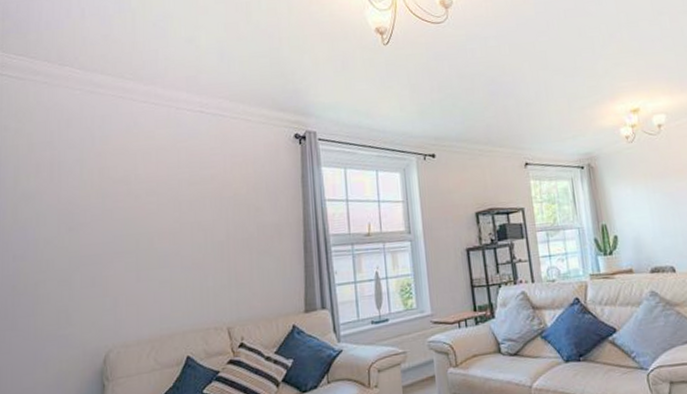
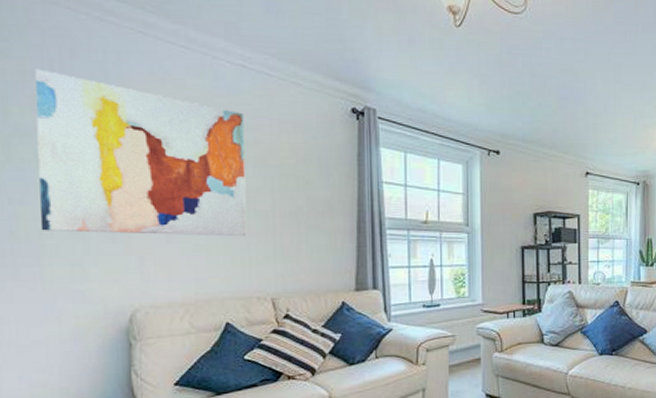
wall art: none [36,140,204,283] -> present [35,68,246,237]

